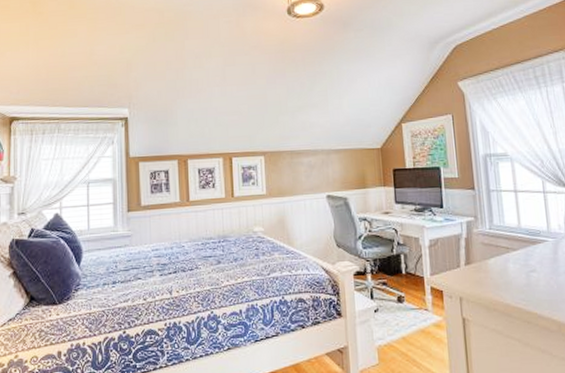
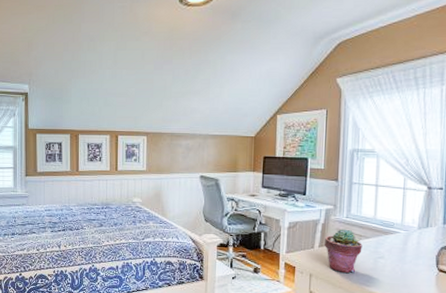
potted succulent: none [470,242,512,292] -> present [325,229,363,273]

